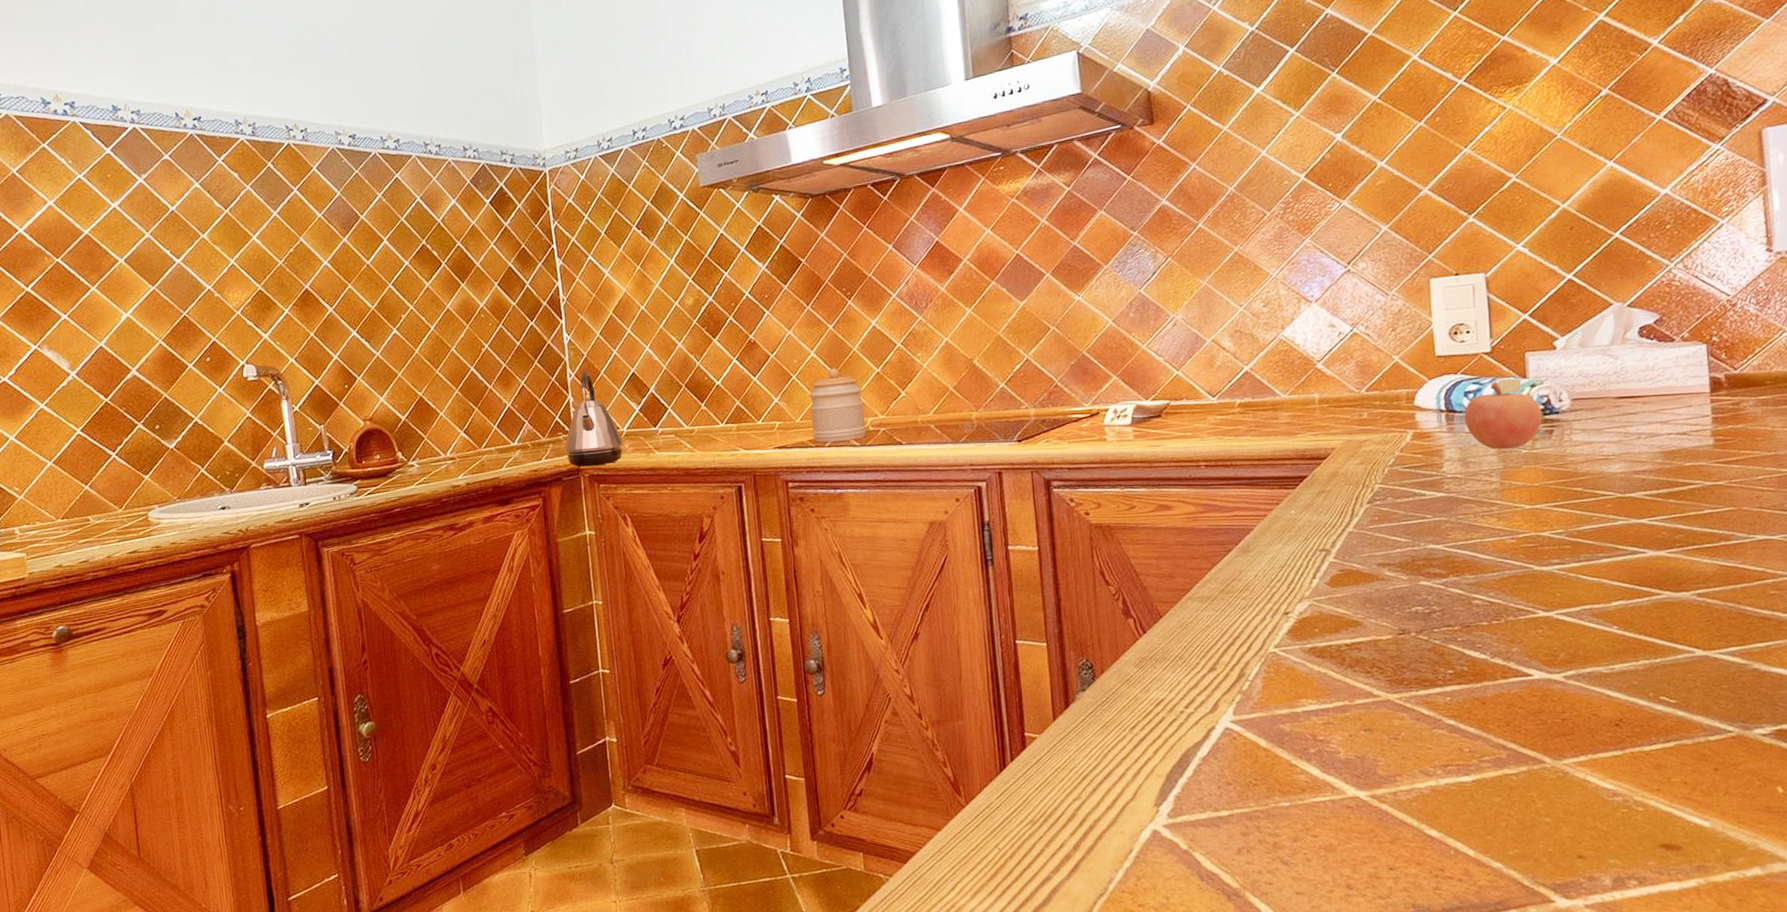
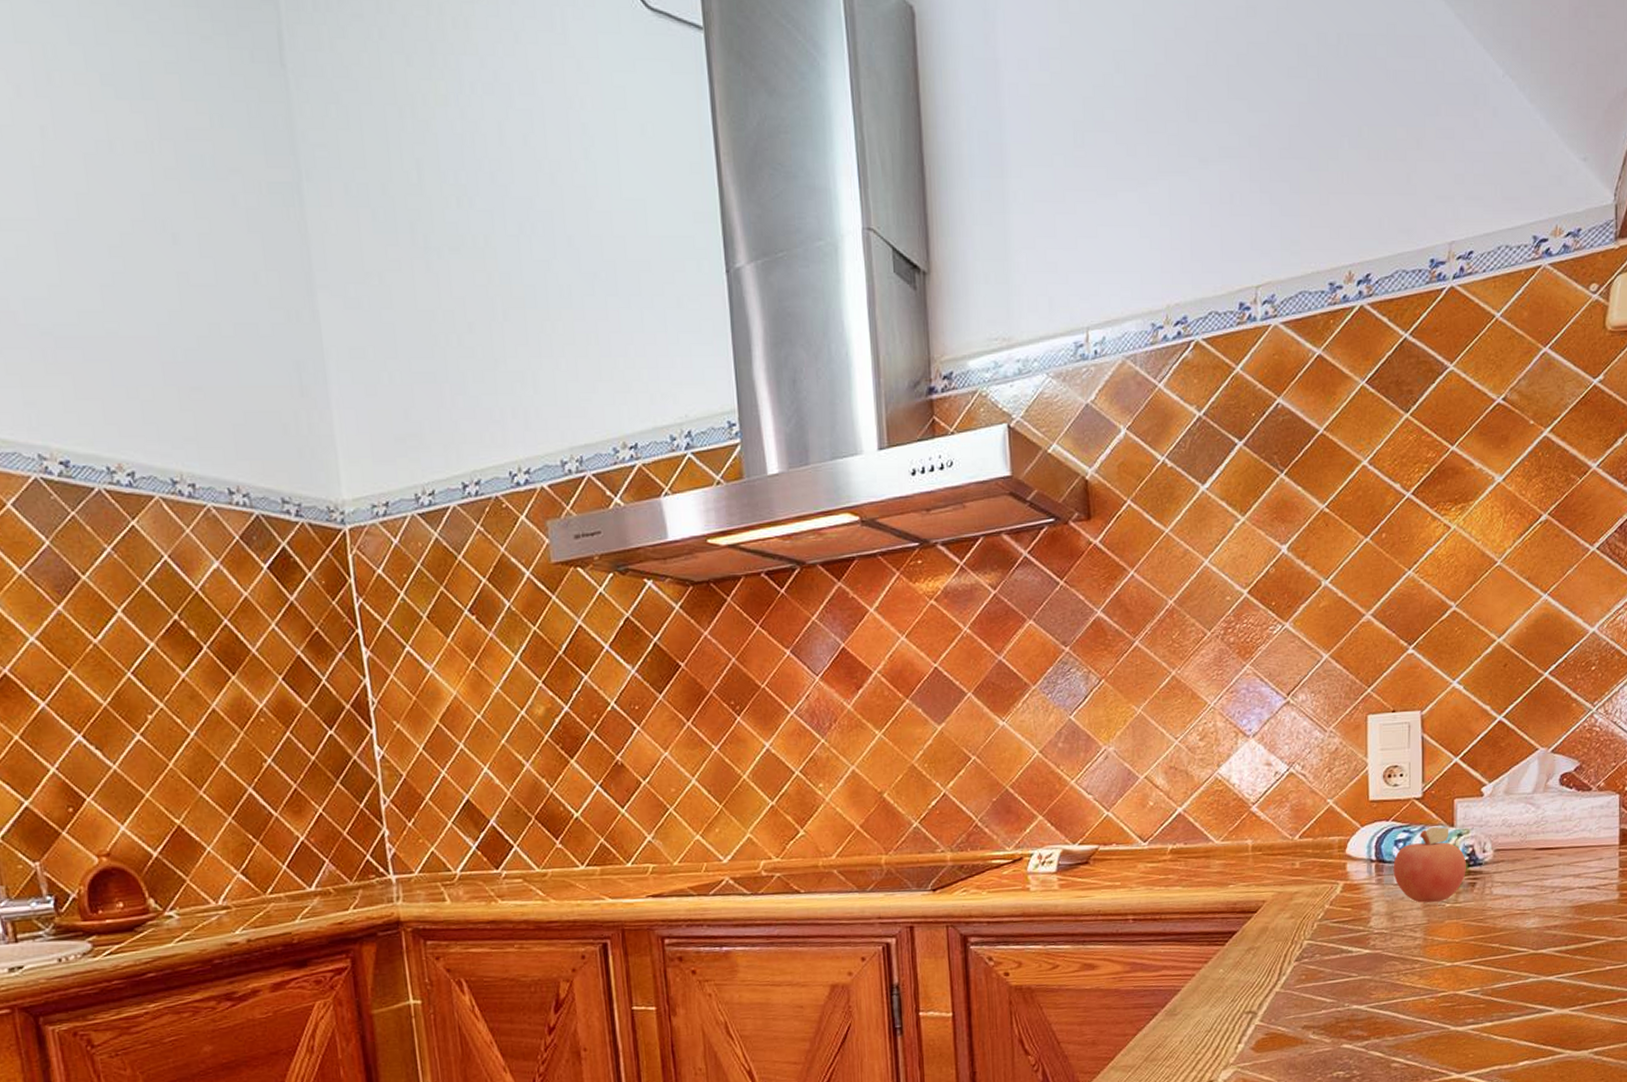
kettle: present [564,370,624,467] -> none [378,794,458,919]
jar: present [808,368,867,443] -> none [689,799,758,891]

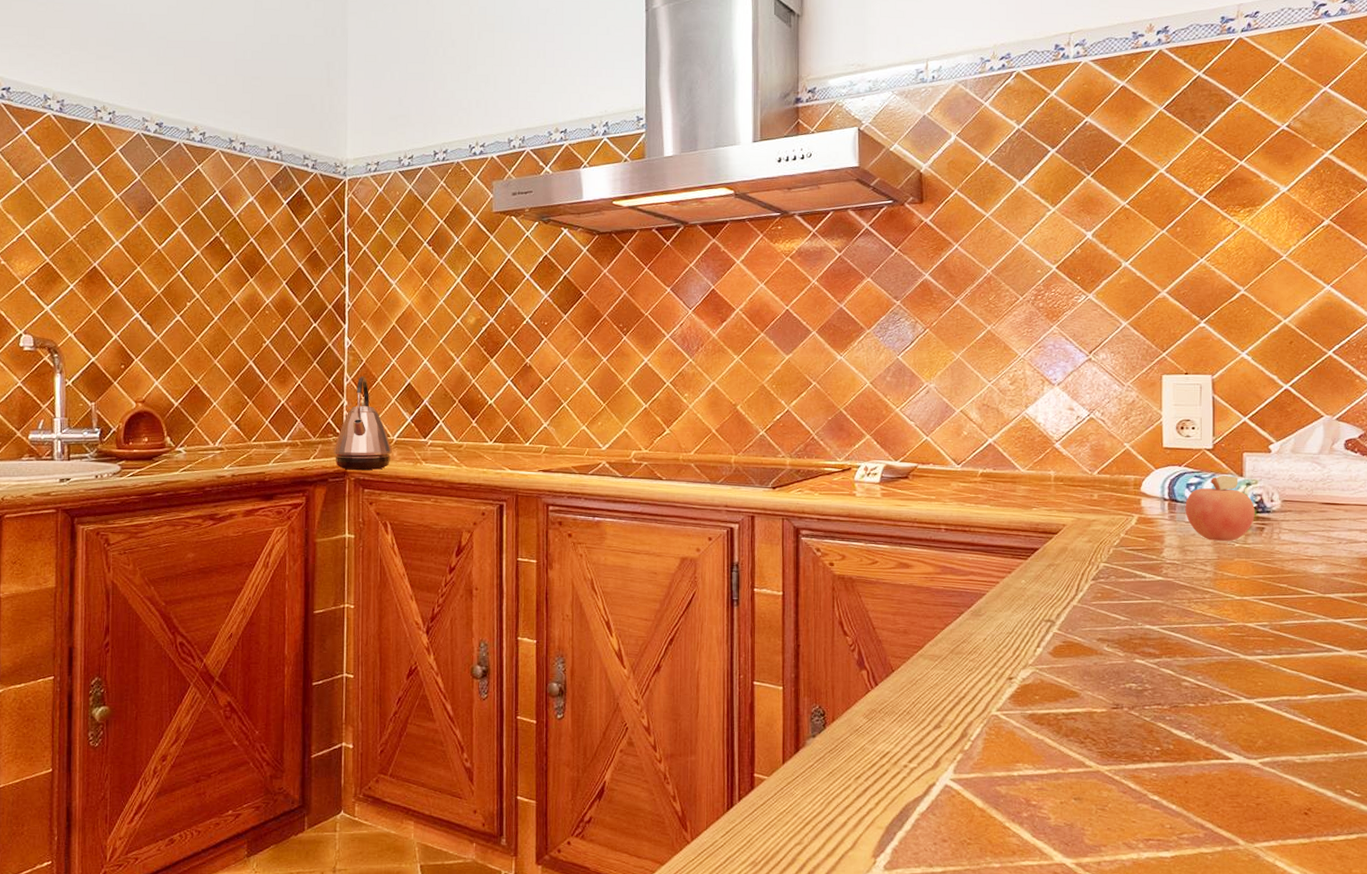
kettle: none [378,794,458,919] -> present [333,375,393,470]

